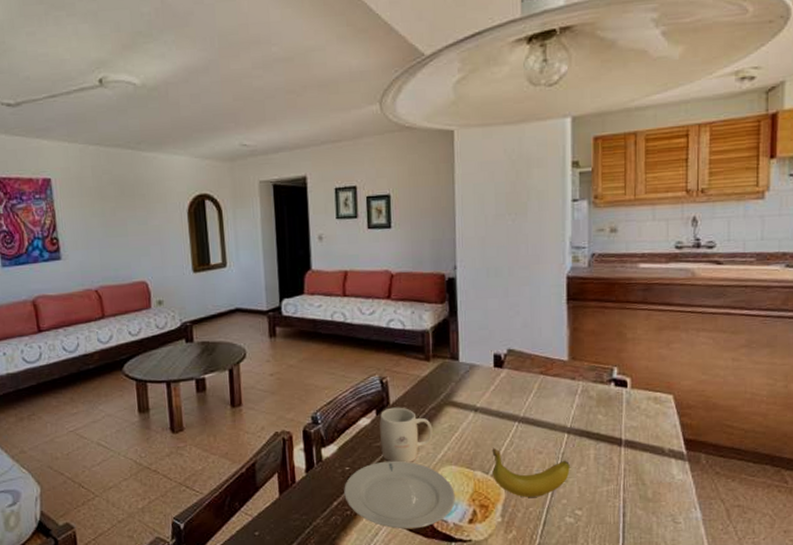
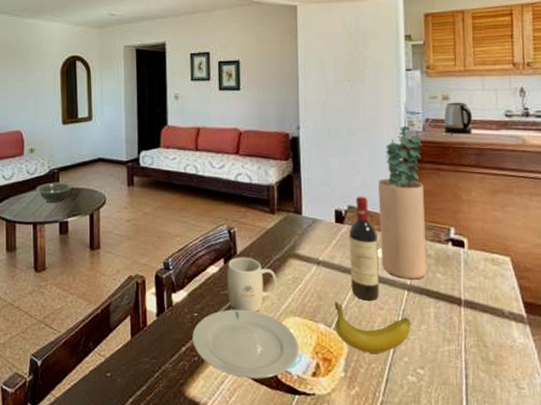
decorative bowl: none [167,336,208,359] -> present [36,182,72,203]
wine bottle: none [508,338,539,446] -> present [349,196,380,301]
vase: none [539,255,588,422] -> present [378,119,427,280]
kettle: none [611,234,641,270] -> present [444,102,473,135]

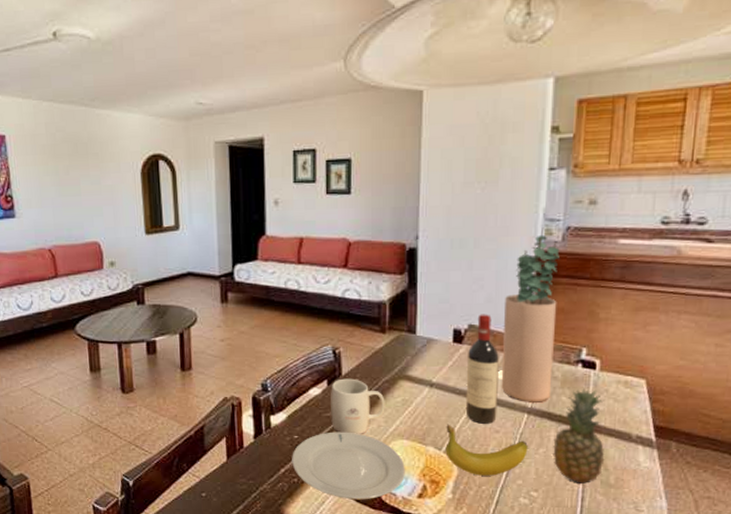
decorative bowl: present [36,182,72,203] -> none [119,298,159,321]
fruit: none [433,266,483,360] -> present [553,388,605,483]
kettle: present [444,102,473,135] -> none [587,207,622,246]

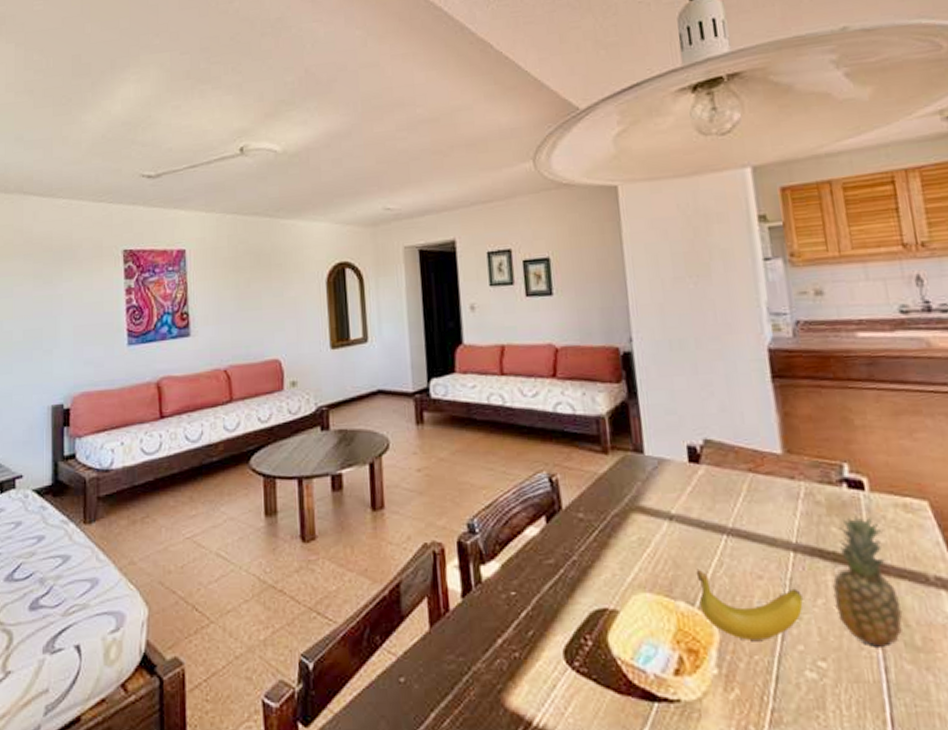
plate: present [292,431,405,500] -> none [509,584,654,681]
mug: present [331,378,385,435] -> none [550,513,619,589]
wine bottle: present [465,314,499,424] -> none [708,425,757,567]
vase: present [501,227,560,402] -> none [741,323,818,536]

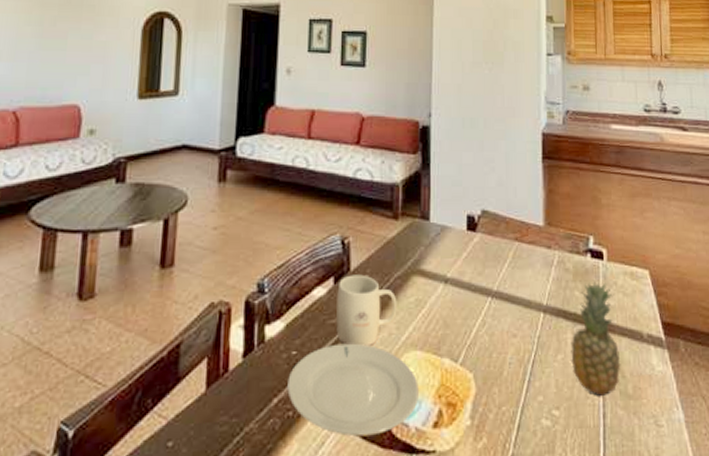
plate: none [509,584,654,681] -> present [287,343,419,437]
mug: none [550,513,619,589] -> present [336,274,397,347]
banana: present [696,568,803,640] -> none [462,328,546,393]

